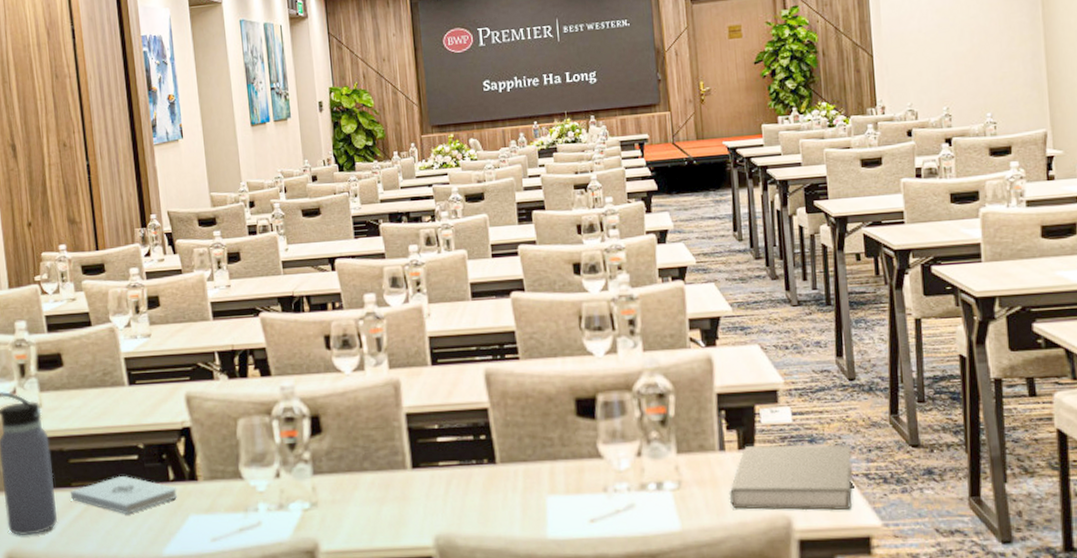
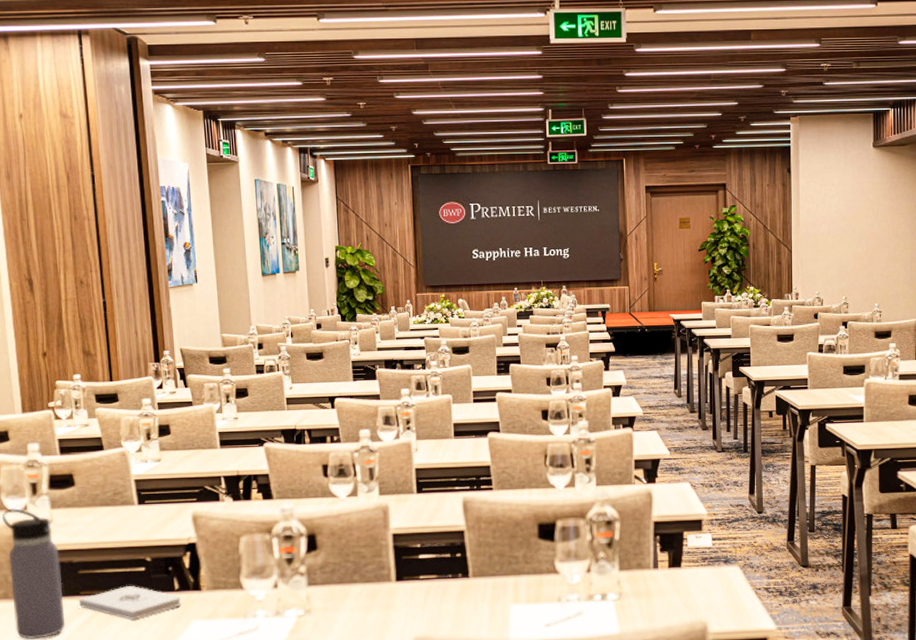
book: present [729,444,853,511] -> none [659,564,757,617]

